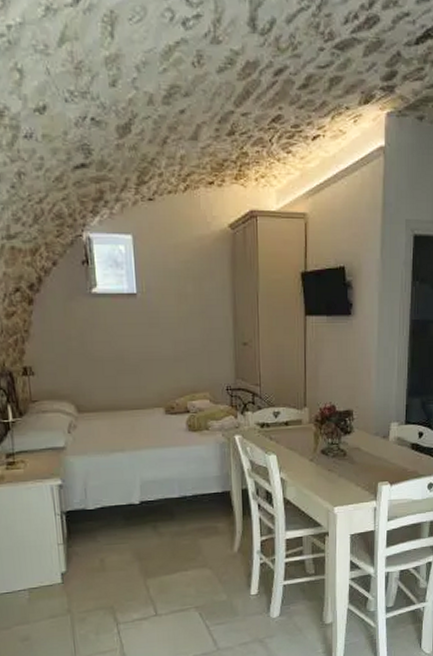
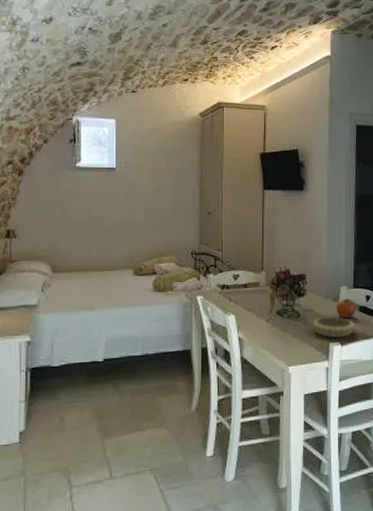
decorative bowl: none [360,455,406,477] -> present [312,317,355,338]
apple: none [386,434,408,457] -> present [336,297,356,319]

